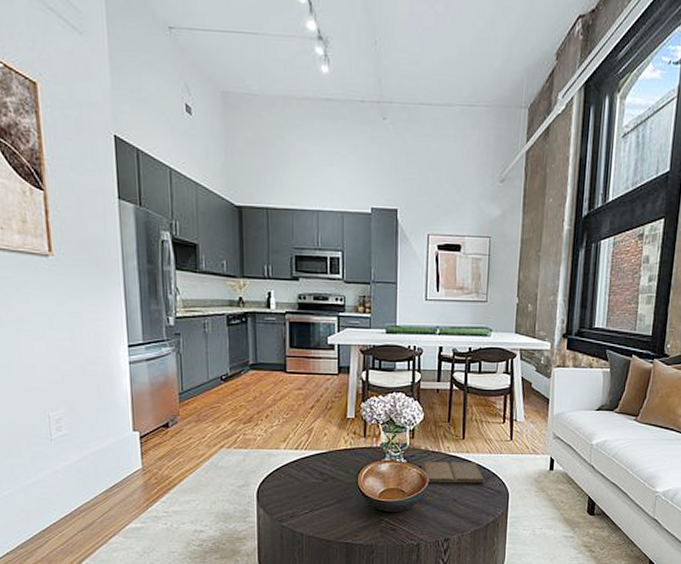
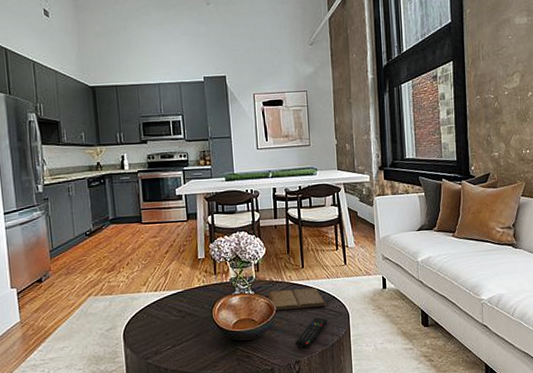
remote control: none [445,494,484,526] -> present [294,317,328,349]

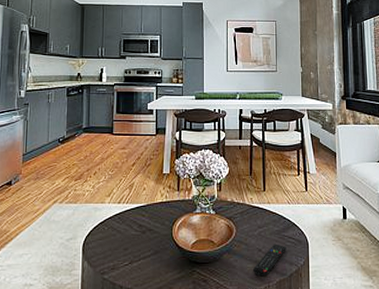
book: present [267,288,326,310] -> none [228,212,286,233]

